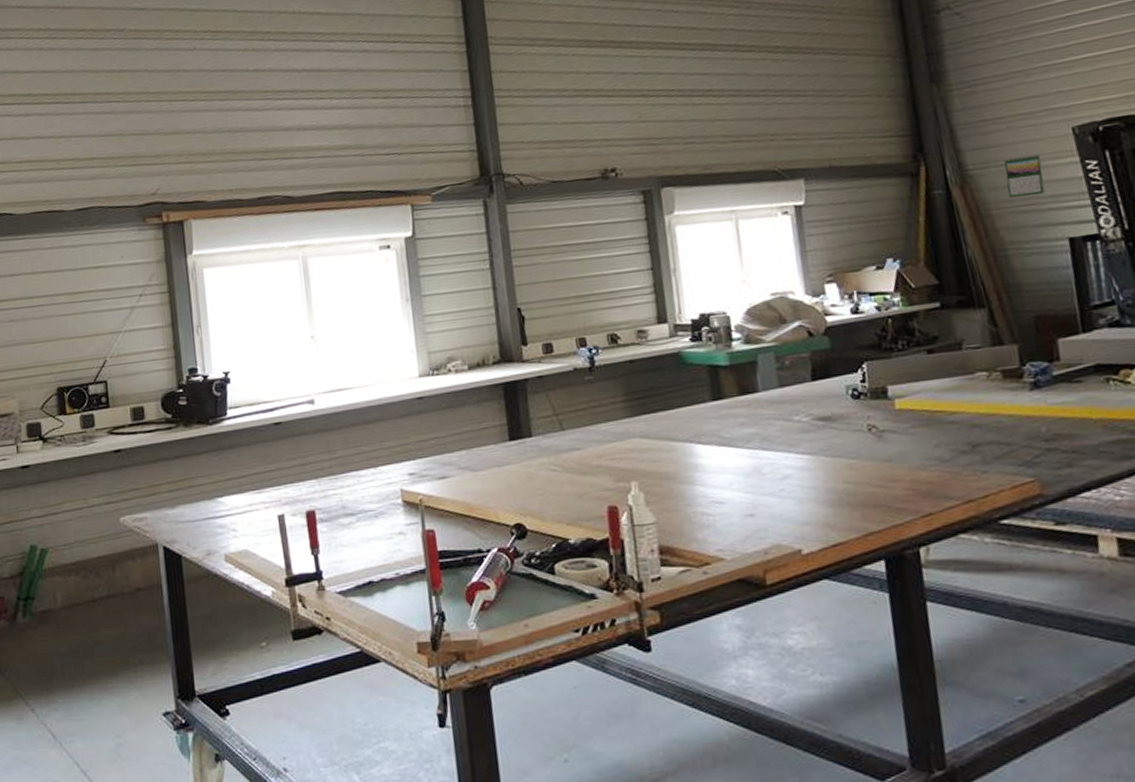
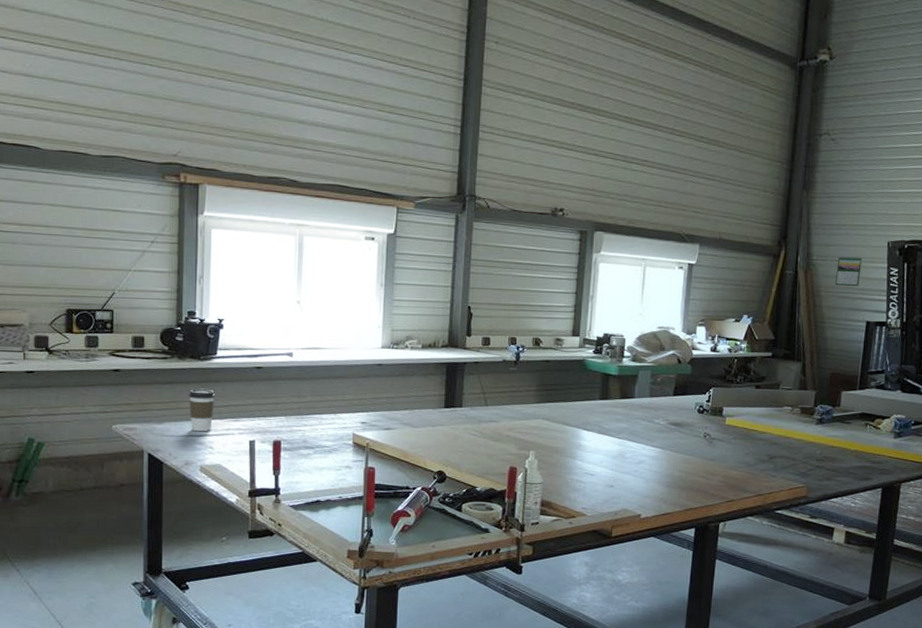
coffee cup: none [200,458,232,513] -> present [188,388,216,432]

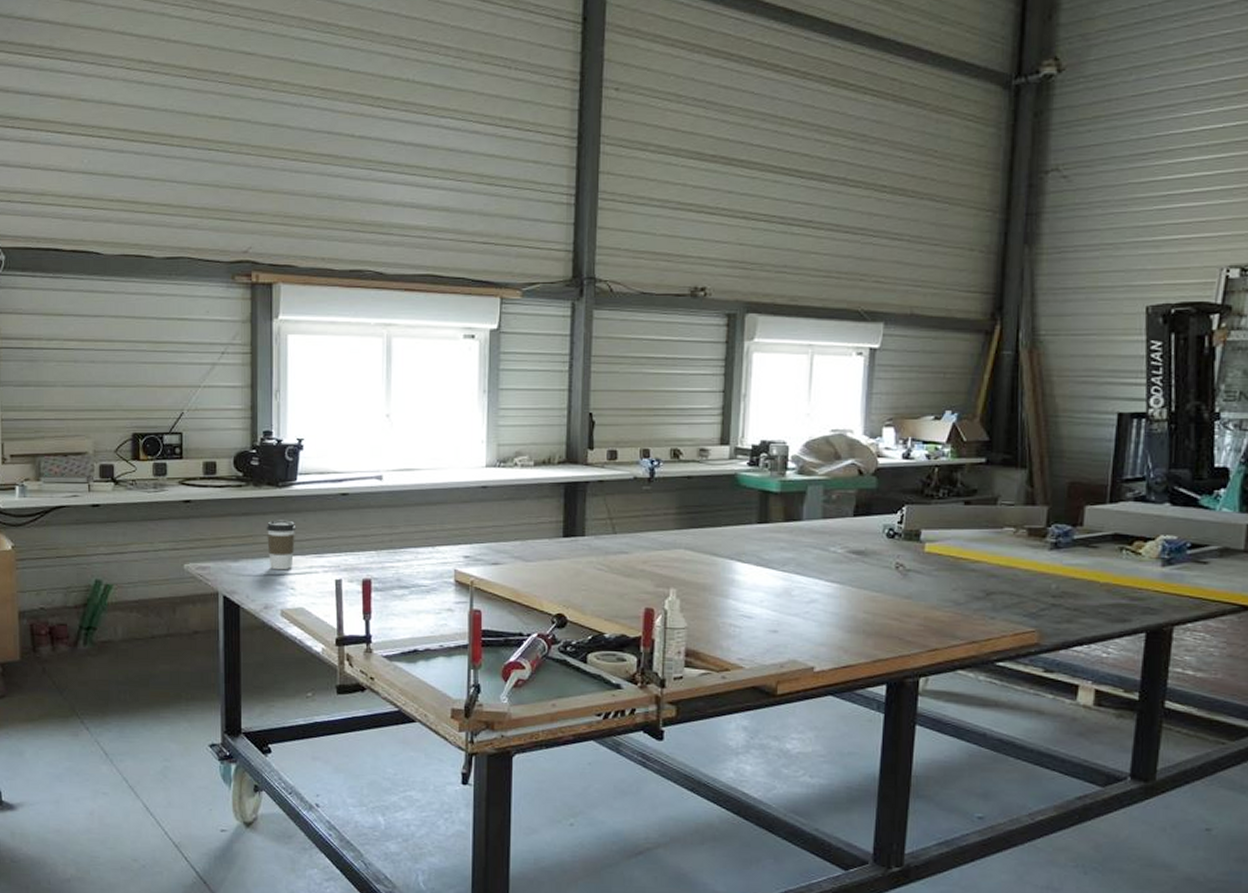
calendar: present [836,255,862,287] -> none [1073,327,1110,368]

